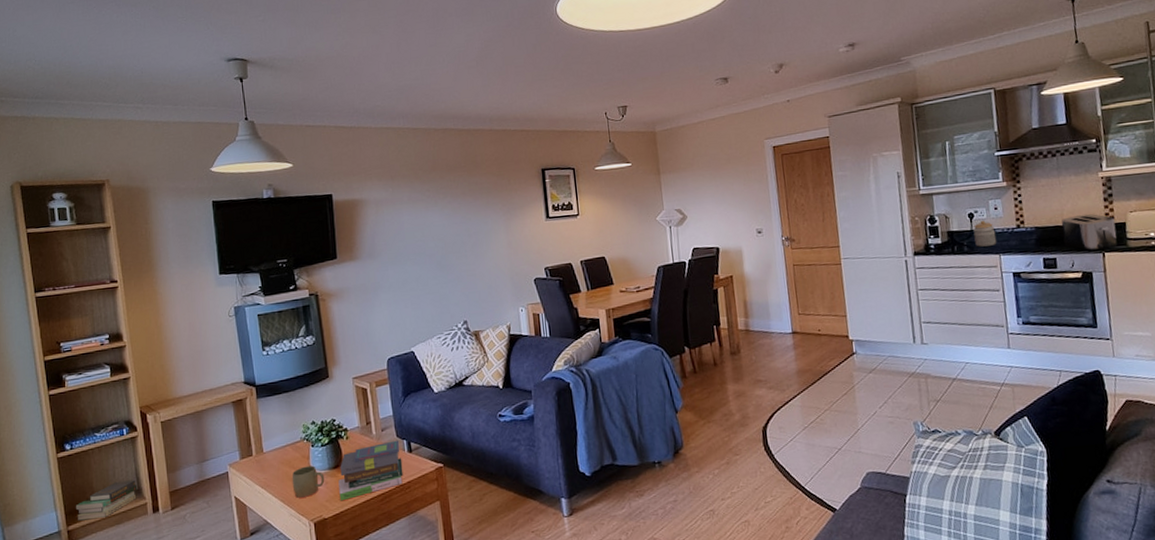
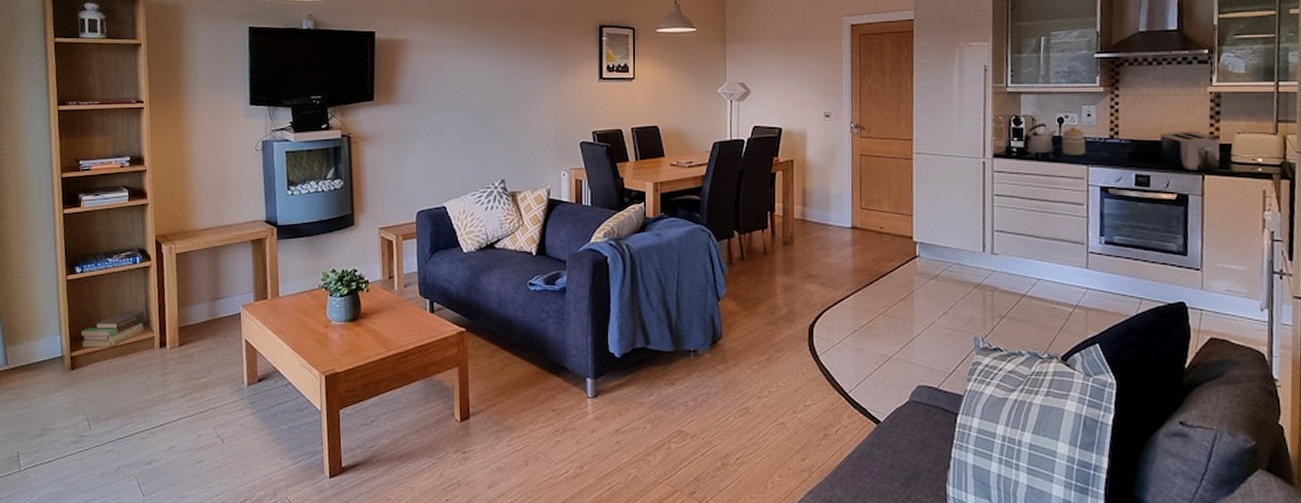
mug: present [292,465,325,498] -> none [306,316,340,348]
books: present [338,440,403,501] -> none [354,299,423,356]
kettle: none [939,219,968,249] -> present [1023,122,1056,154]

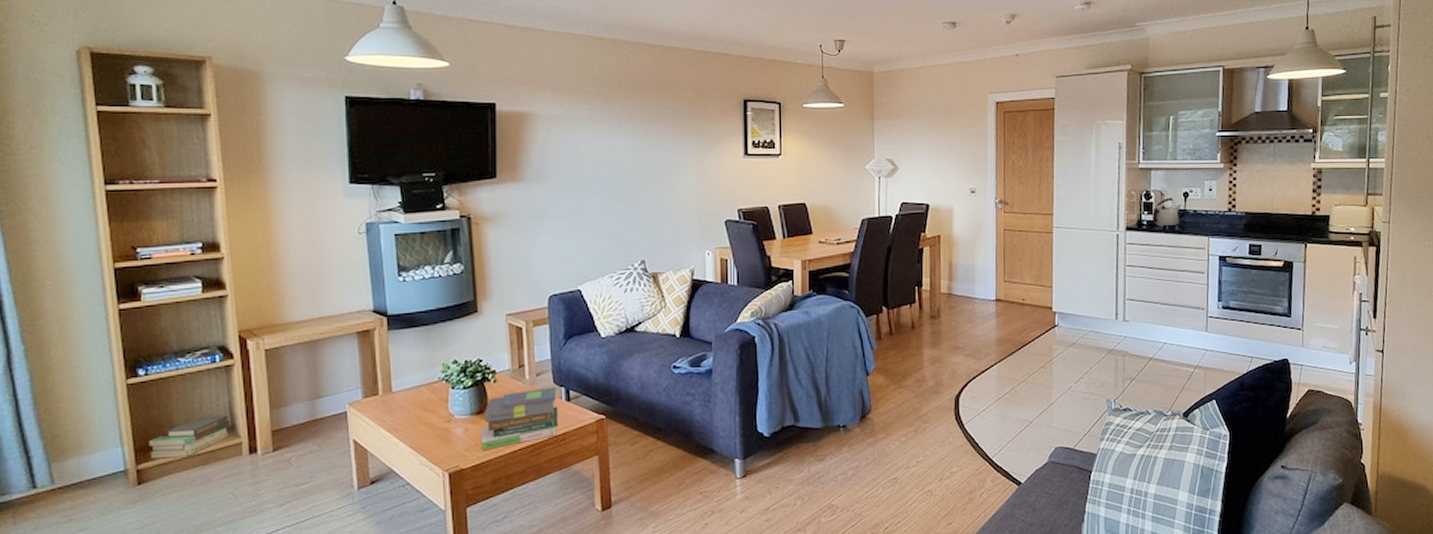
books: none [354,299,423,356] -> present [481,387,558,451]
jar: present [1061,126,1087,155] -> none [1186,200,1208,227]
toaster: present [1160,130,1220,172] -> none [1270,203,1320,242]

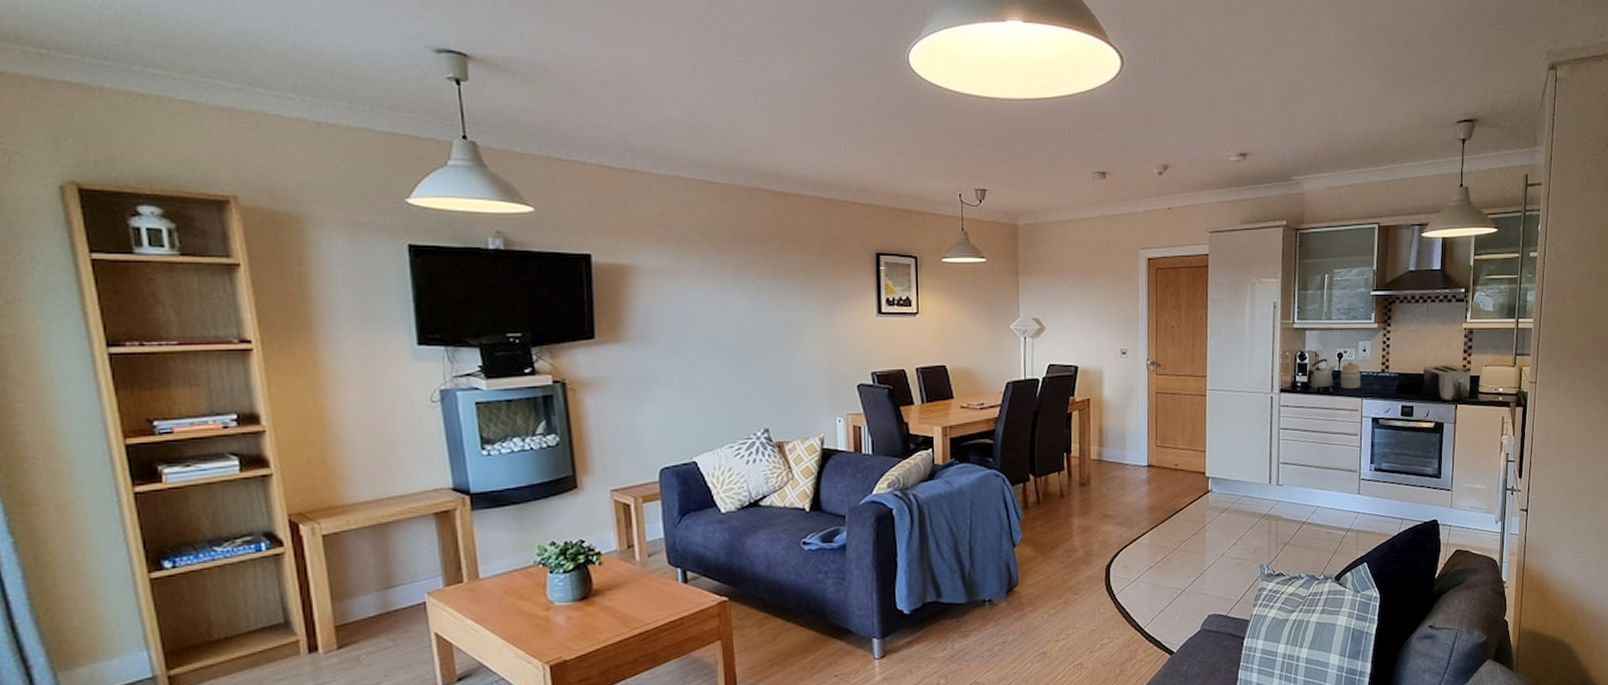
books: present [149,415,231,459] -> none [182,610,284,663]
books: present [481,387,558,451] -> none [586,568,675,640]
jar: none [1186,200,1208,227] -> present [1340,361,1361,389]
toaster: none [1270,203,1320,242] -> present [1422,364,1470,402]

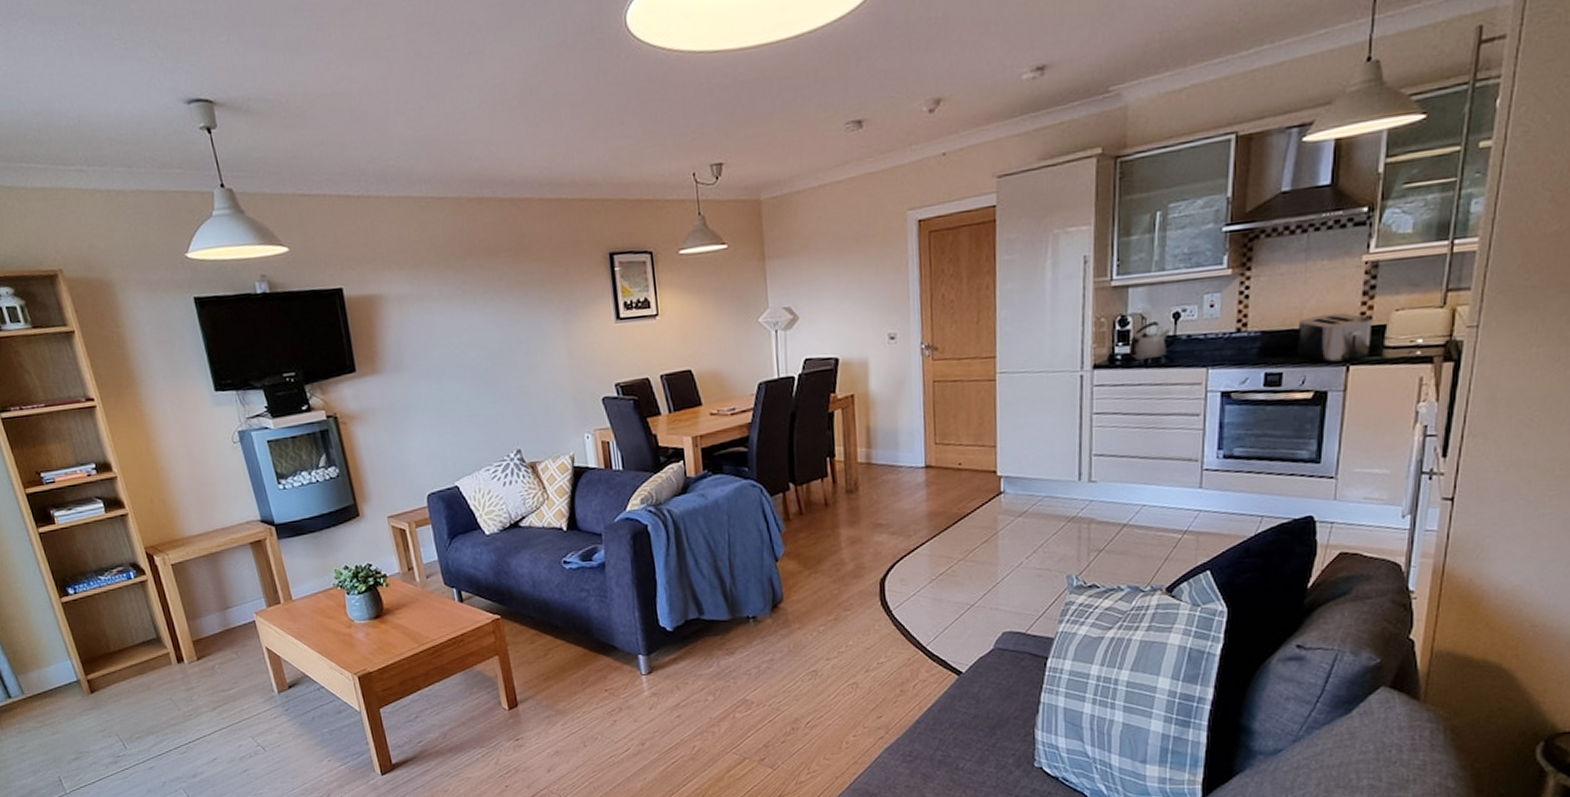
jar: present [1340,361,1361,389] -> none [1177,321,1207,358]

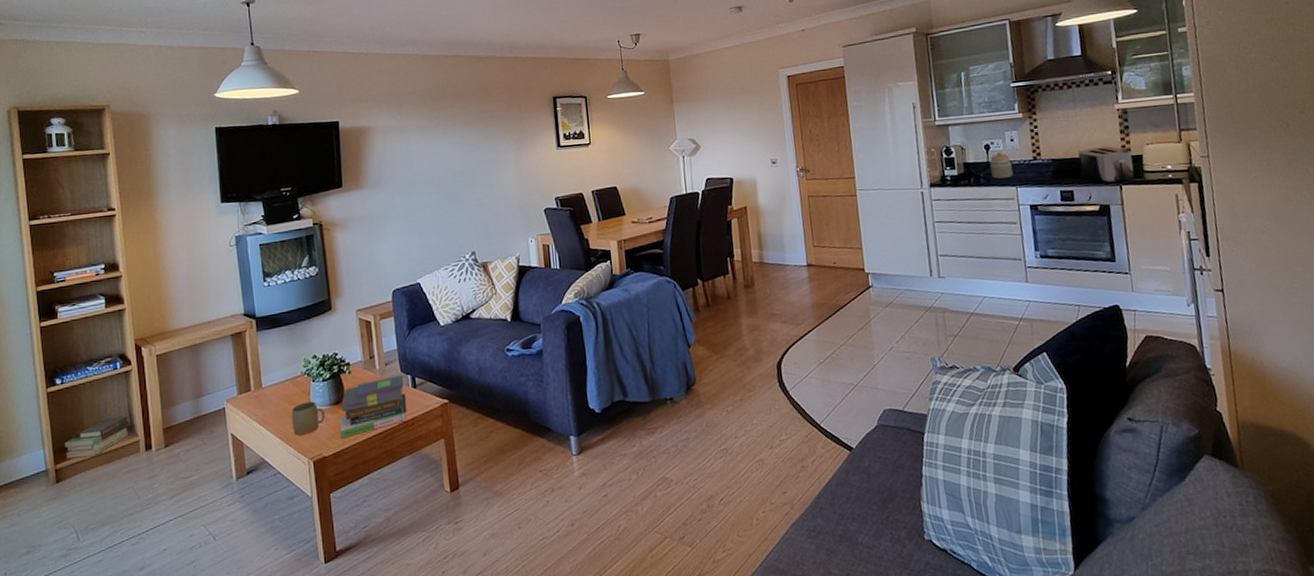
books: none [91,627,157,670] -> present [65,416,130,459]
mug: none [327,615,366,650] -> present [291,401,326,435]
books: none [381,588,455,654] -> present [340,375,407,439]
kettle: present [1130,320,1170,361] -> none [955,151,984,181]
jar: none [1177,321,1207,358] -> present [989,151,1014,179]

